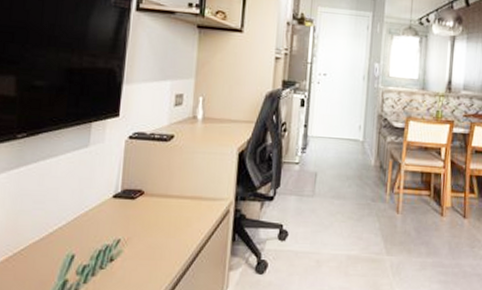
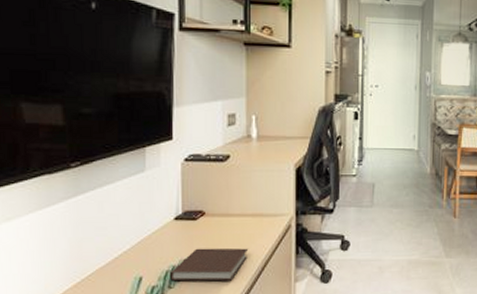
notebook: none [102,228,185,265] -> present [170,248,249,282]

